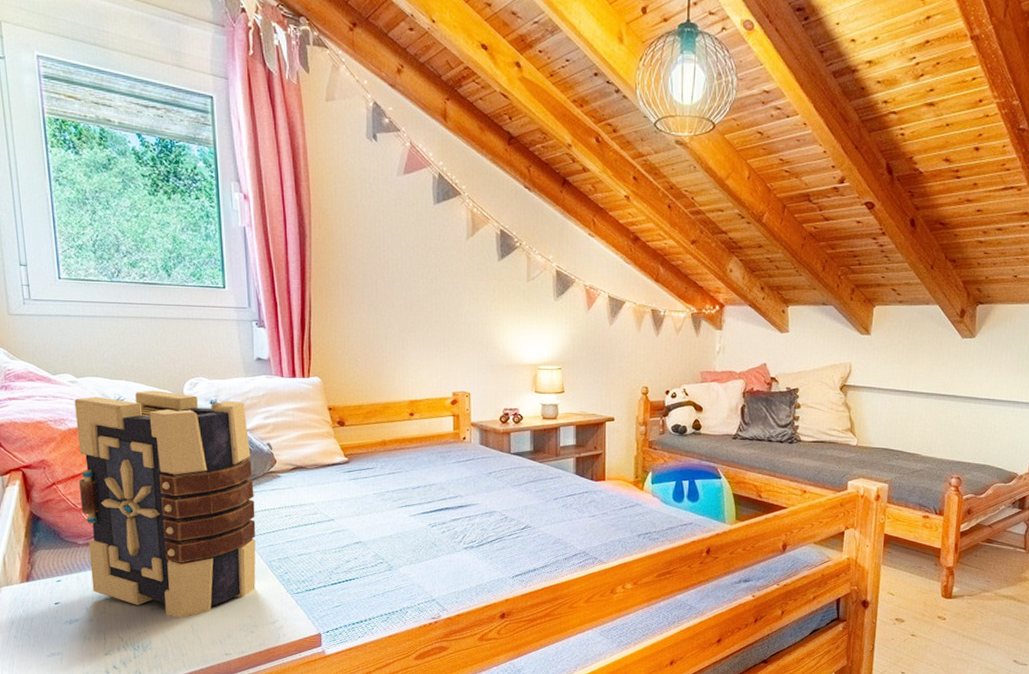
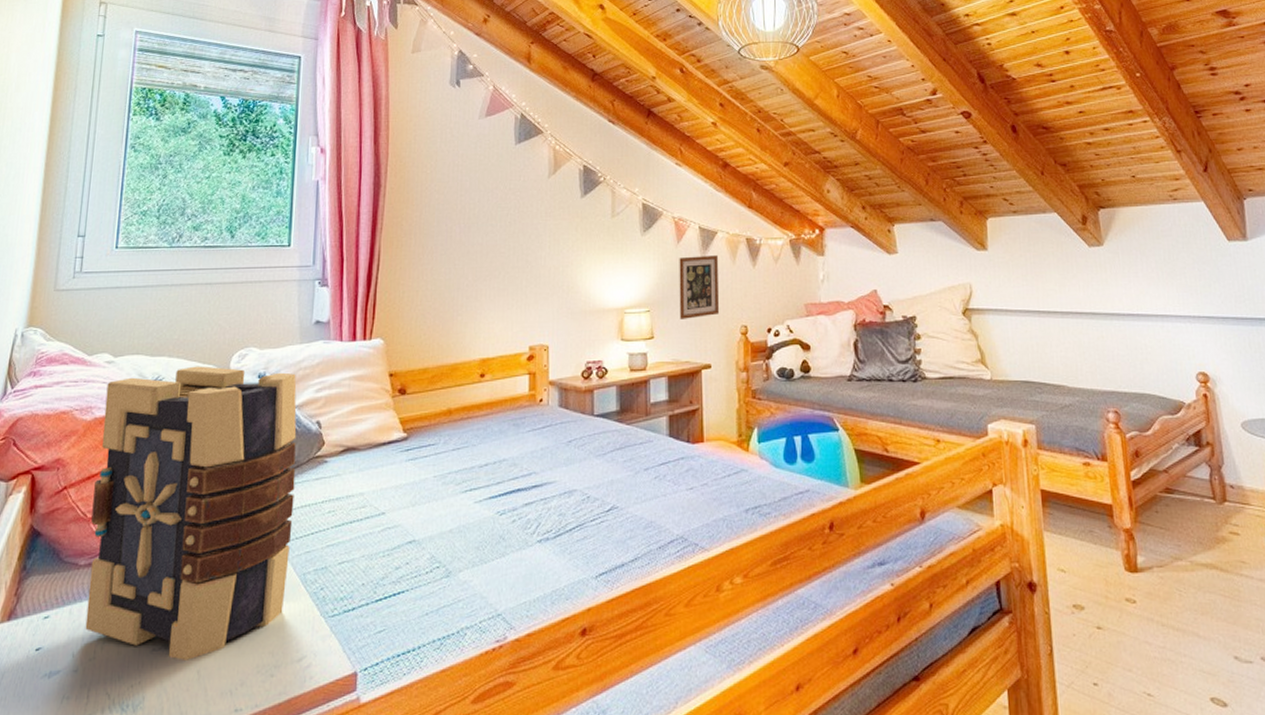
picture frame: none [588,322,625,378] -> present [679,255,720,319]

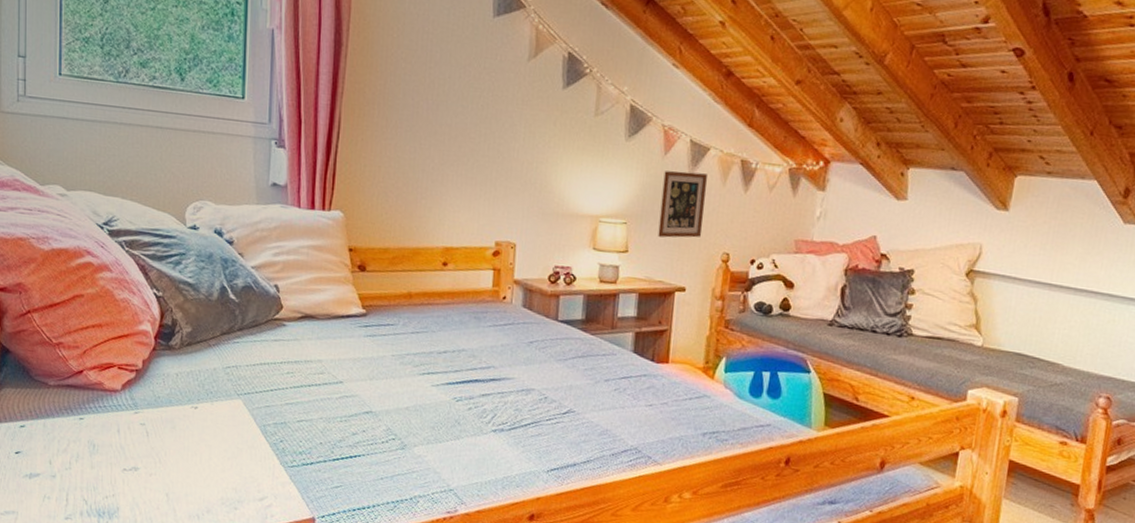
book: present [85,366,297,660] -> none [57,211,255,484]

